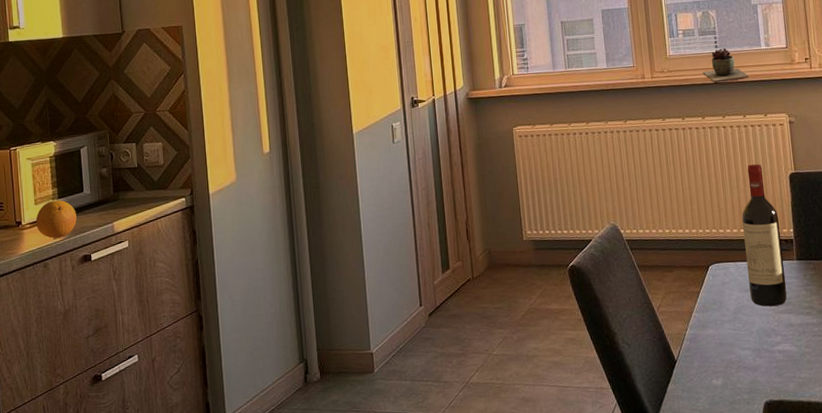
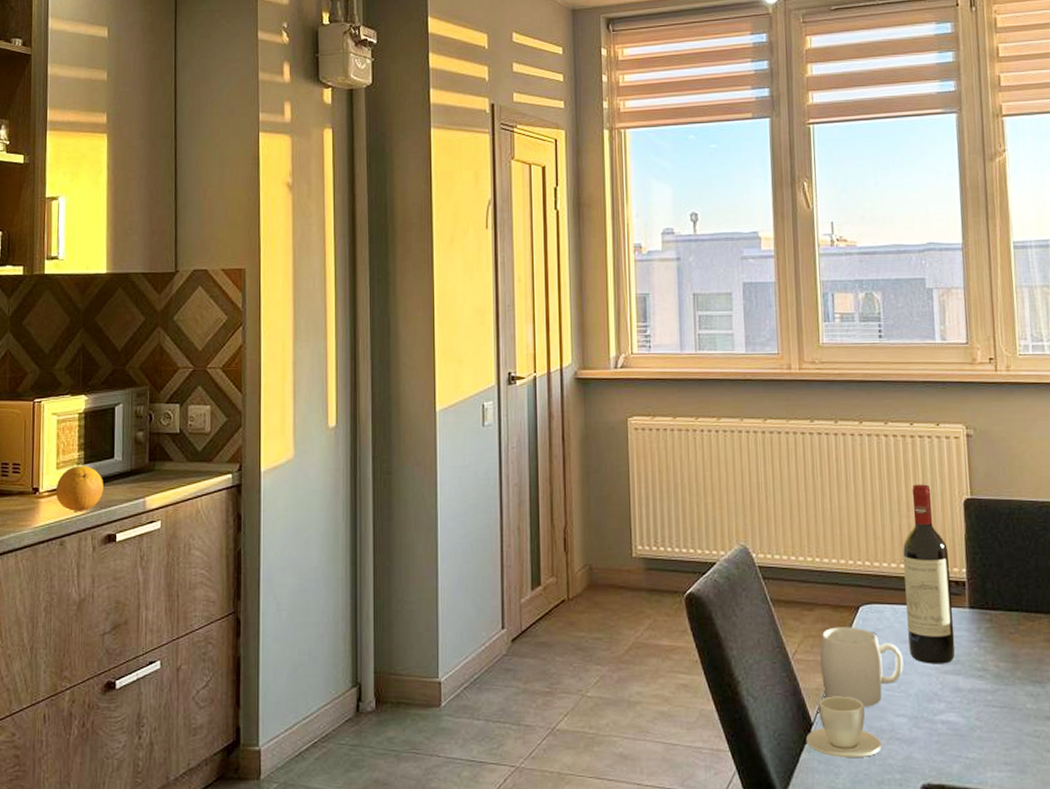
teacup: none [671,337,732,386] -> present [805,696,882,759]
mug: none [679,282,746,345] -> present [820,626,903,707]
succulent plant: present [702,48,749,83] -> none [862,338,919,381]

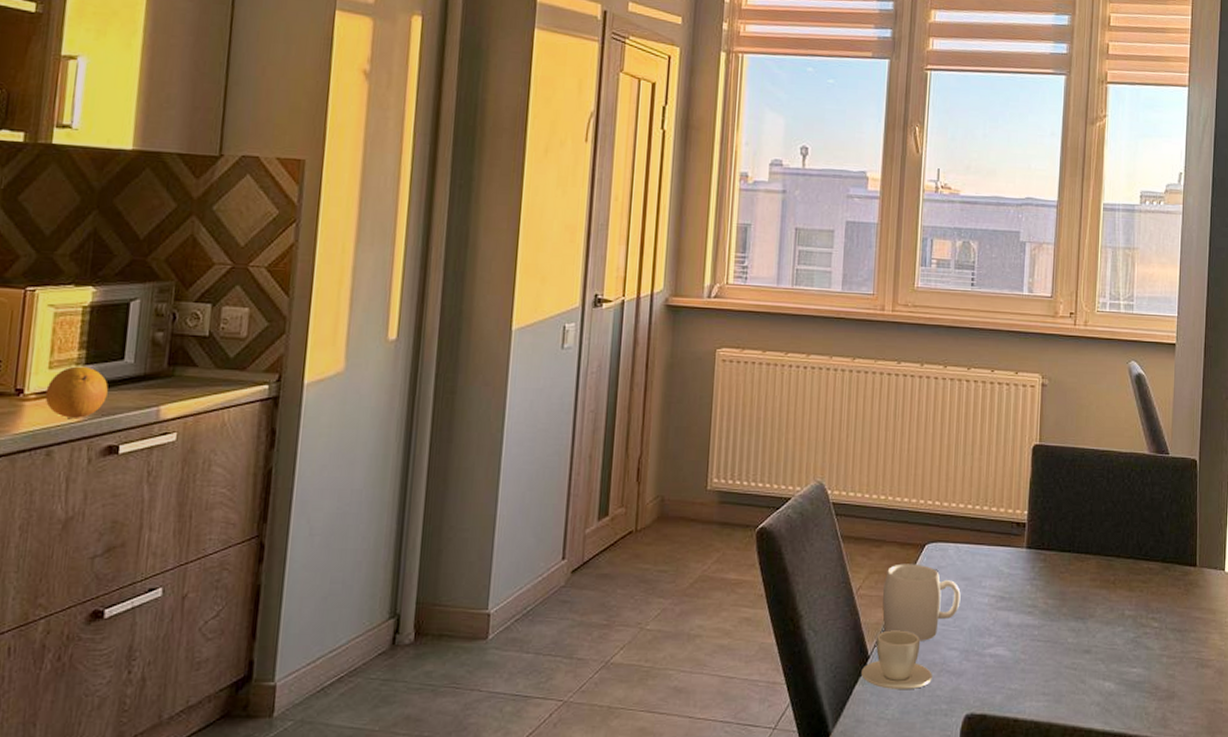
wine bottle: present [903,484,955,664] -> none [967,429,1014,601]

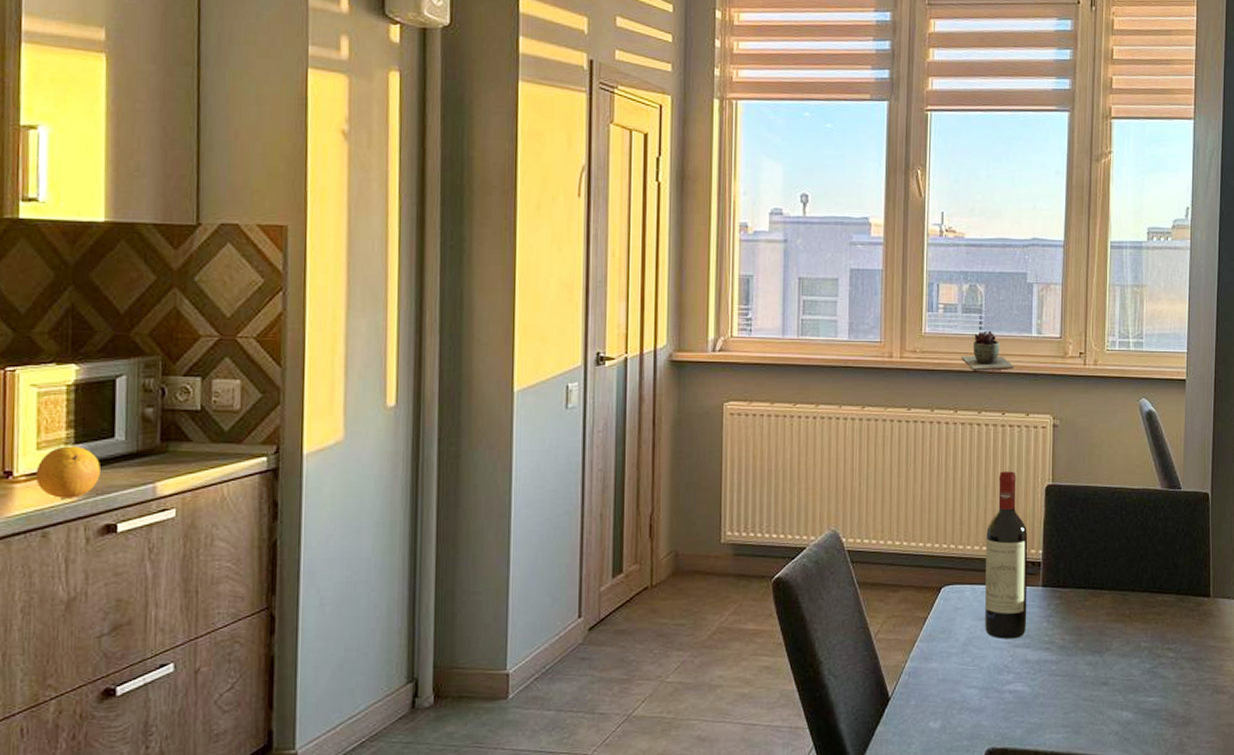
teacup: present [860,630,932,690] -> none [882,671,953,729]
mug: present [882,563,961,641] -> none [901,606,979,681]
succulent plant: none [952,287,1005,328] -> present [961,330,1014,371]
wine bottle: none [967,429,1014,601] -> present [985,471,1028,639]

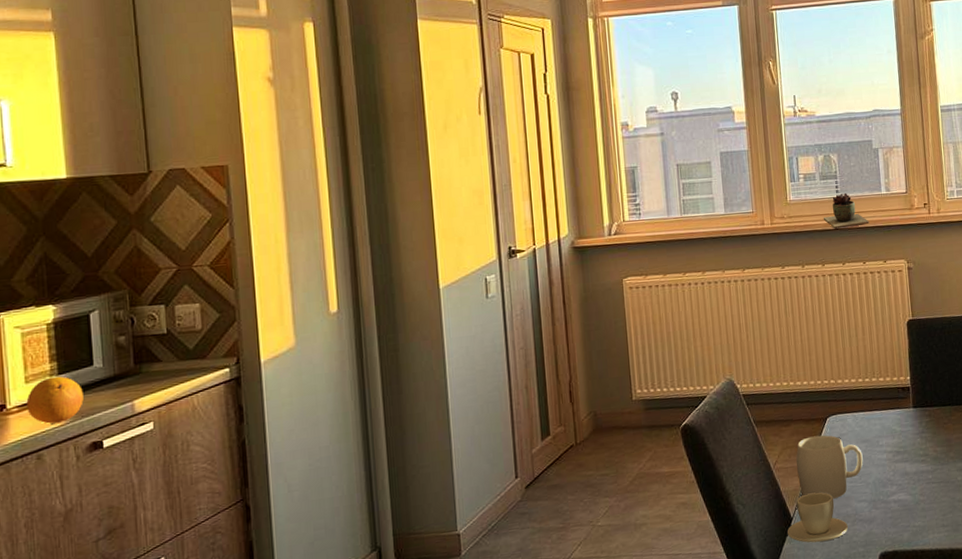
teacup: none [882,671,953,729] -> present [787,492,848,543]
mug: none [901,606,979,681] -> present [796,435,863,499]
wine bottle: present [985,471,1028,639] -> none [860,311,903,457]

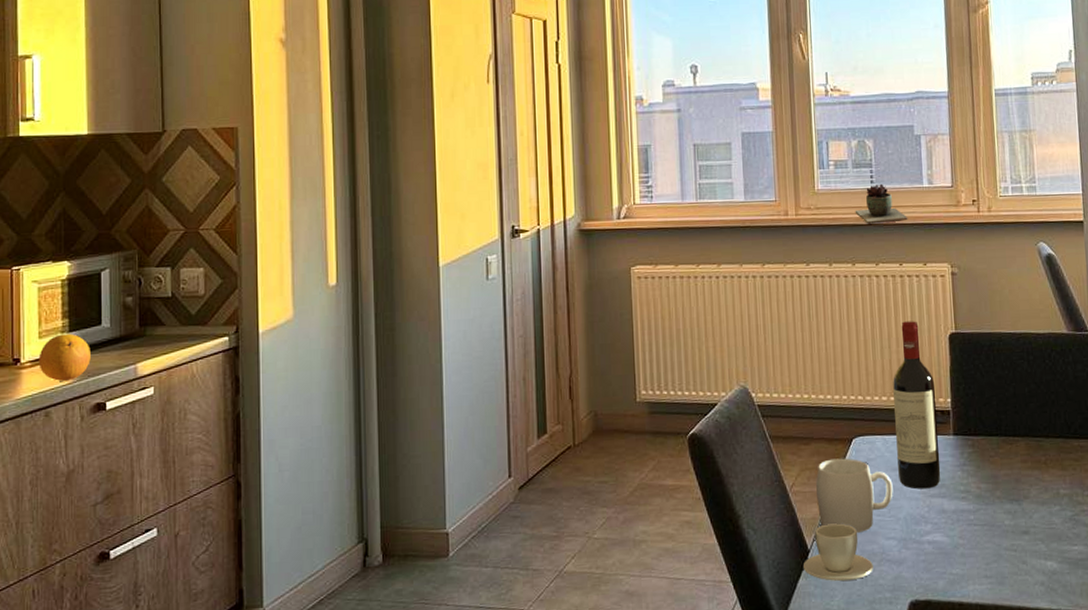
wine bottle: none [860,311,903,457] -> present [893,321,940,490]

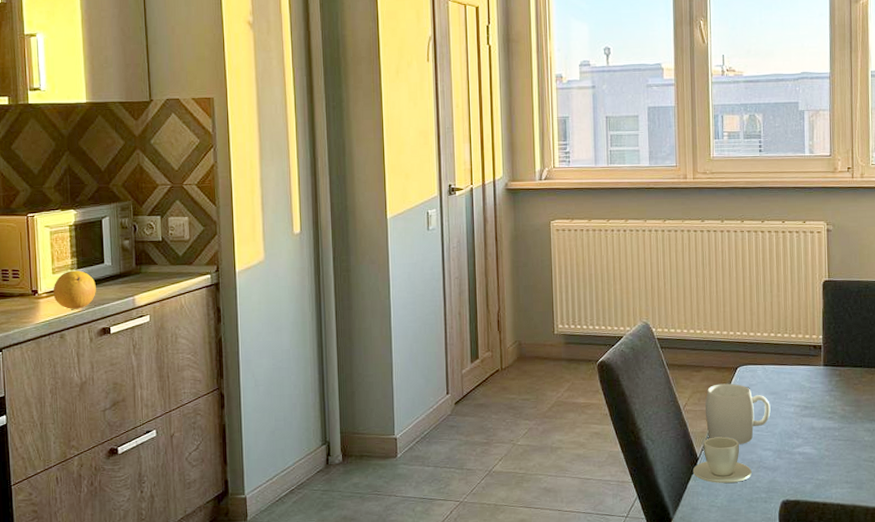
succulent plant: present [855,183,908,224] -> none [745,152,791,187]
wine bottle: present [893,321,940,490] -> none [773,270,812,410]

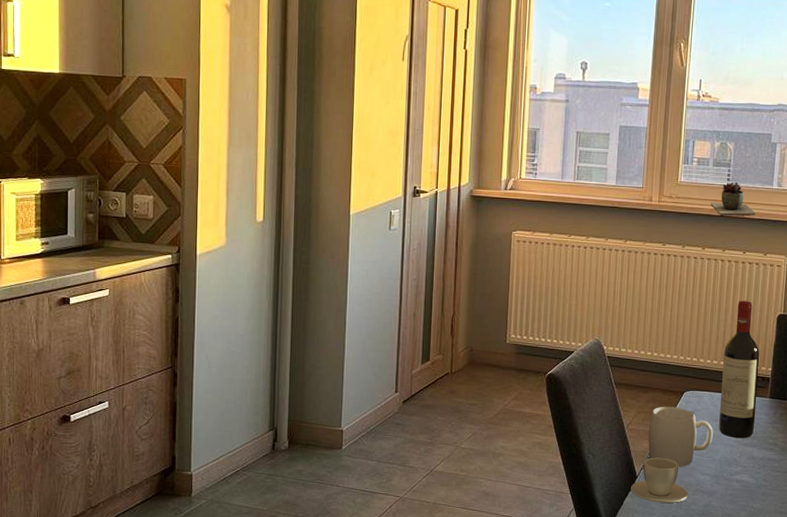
fruit: present [53,270,96,309] -> none [16,239,58,277]
succulent plant: none [745,152,791,187] -> present [710,182,756,216]
wine bottle: none [773,270,812,410] -> present [719,300,760,439]

